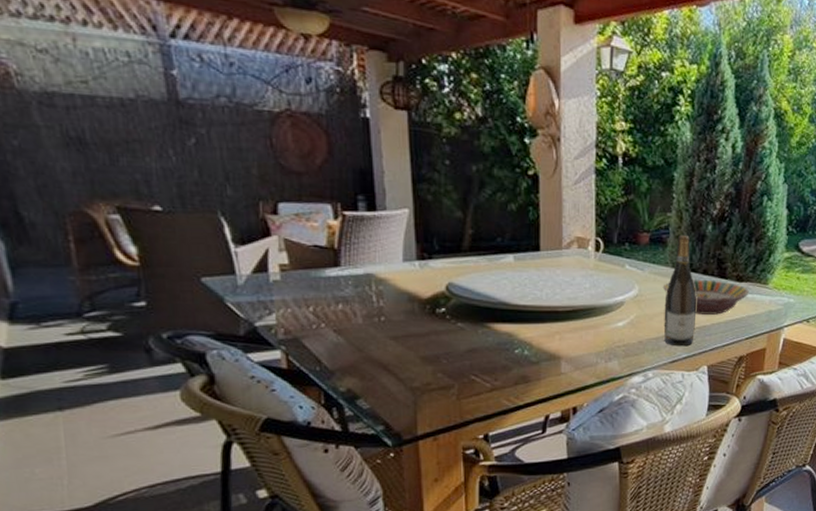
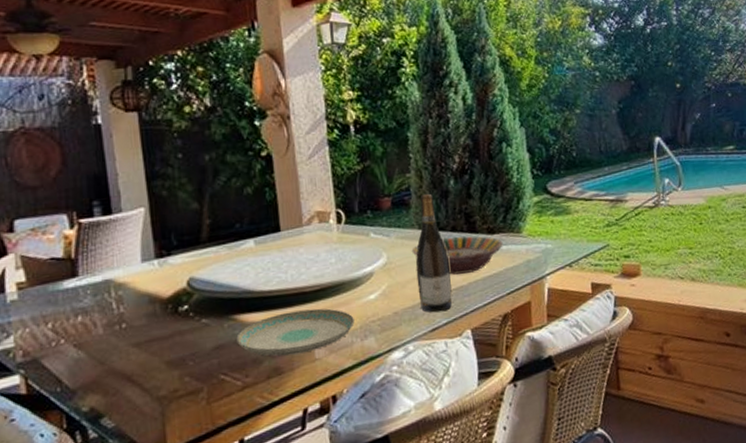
plate: none [489,327,601,366] -> present [236,308,355,356]

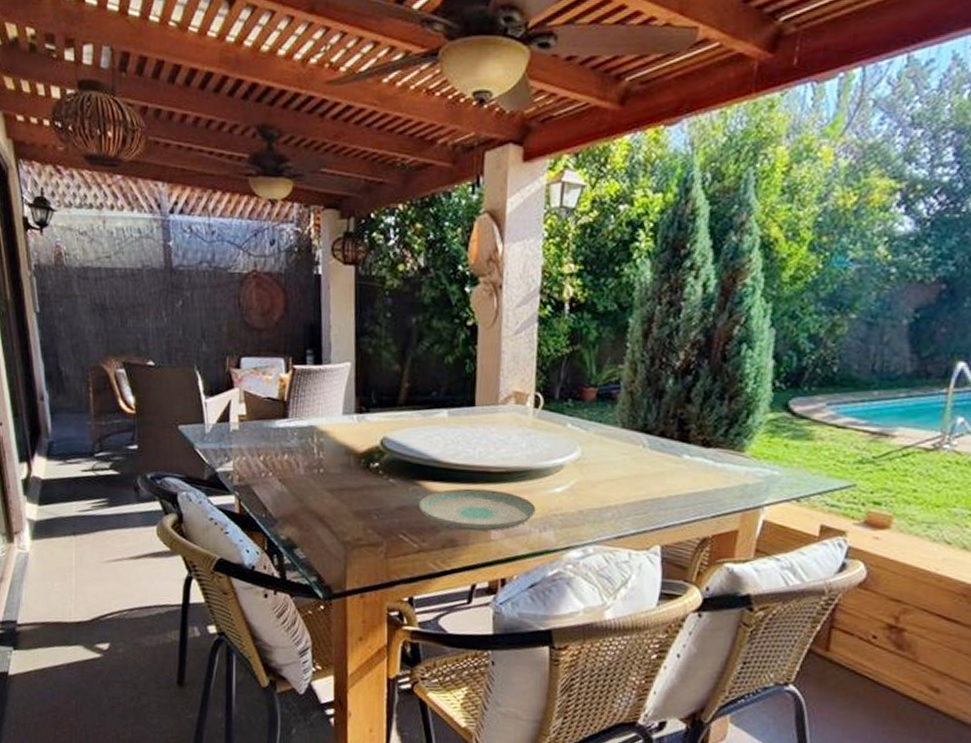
serving bowl: present [411,235,503,275] -> none [609,443,718,486]
wine bottle: present [415,193,452,313] -> none [609,390,651,521]

